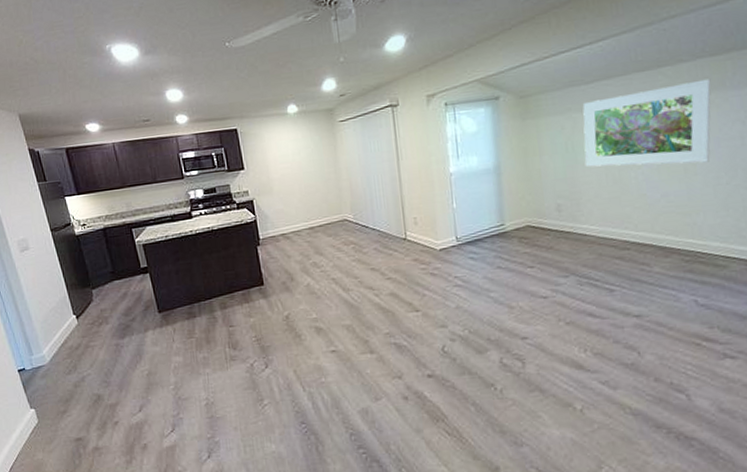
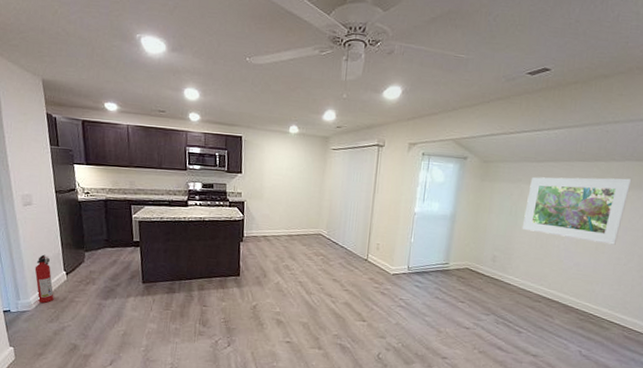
fire extinguisher: none [43,300,68,355] -> present [34,254,54,304]

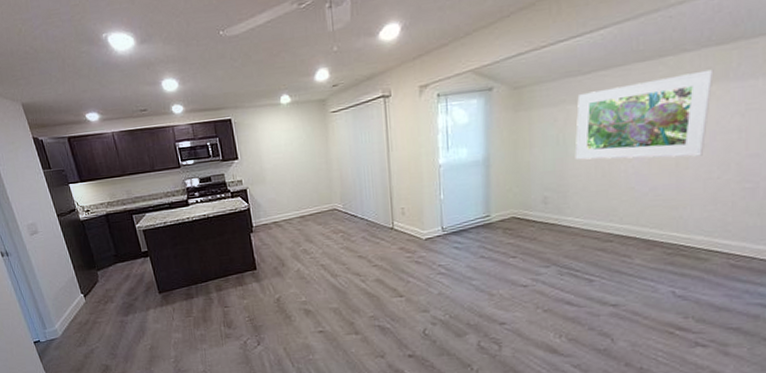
fire extinguisher: present [34,254,54,304] -> none [53,280,78,329]

